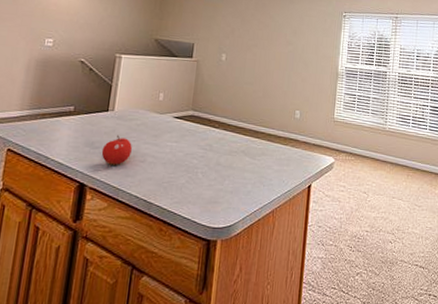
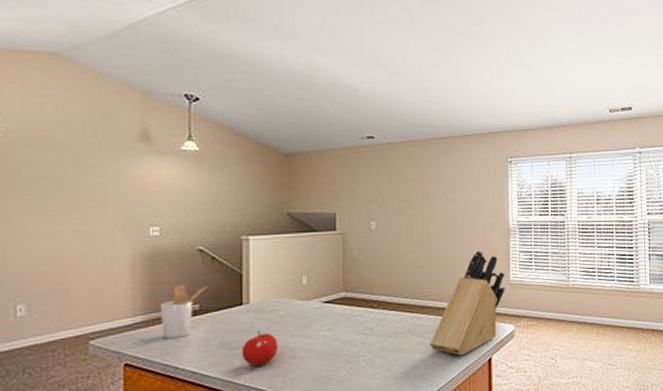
utensil holder: none [41,88,84,133] -> present [160,284,208,339]
knife block: none [259,89,330,179] -> present [430,251,505,356]

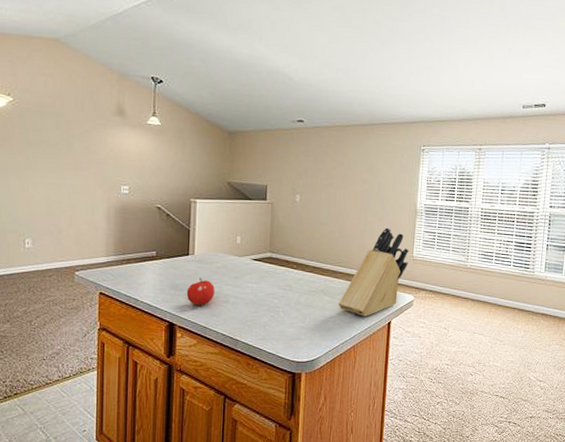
utensil holder: present [160,284,208,339] -> none [126,234,164,276]

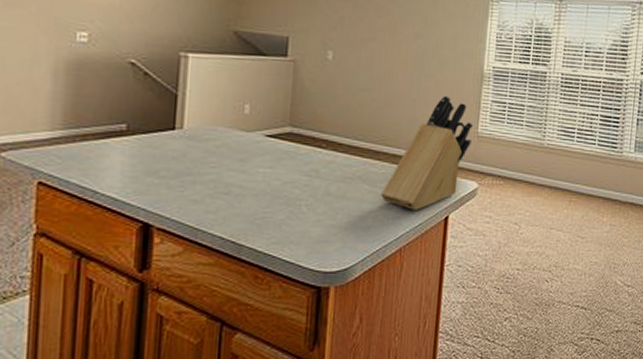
fruit: present [186,278,214,306] -> none [169,160,211,199]

